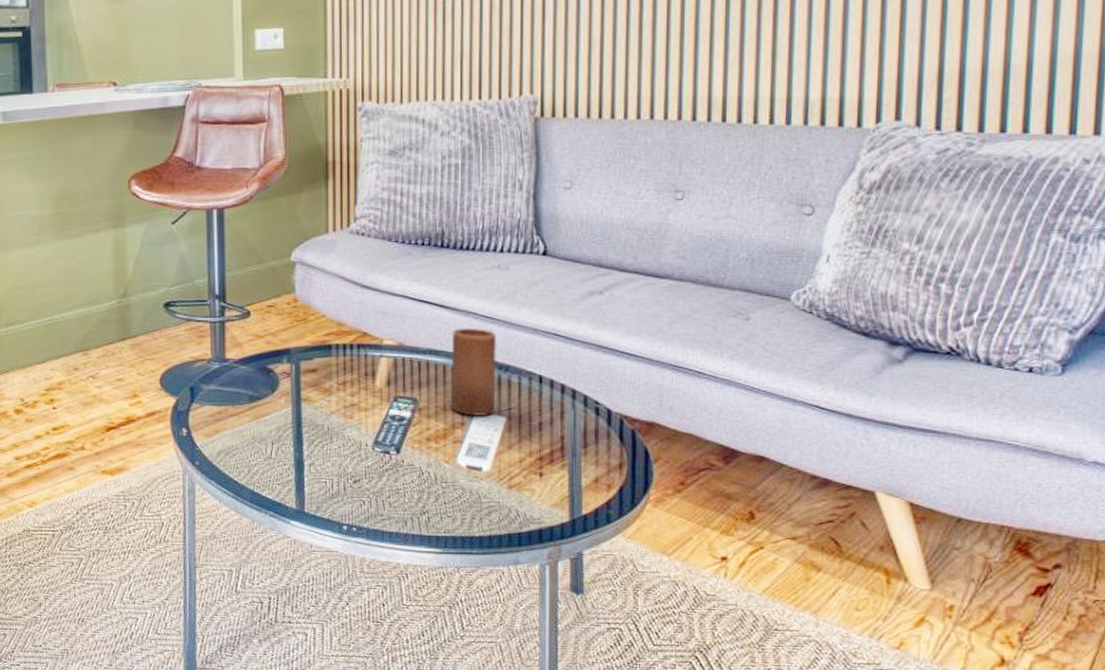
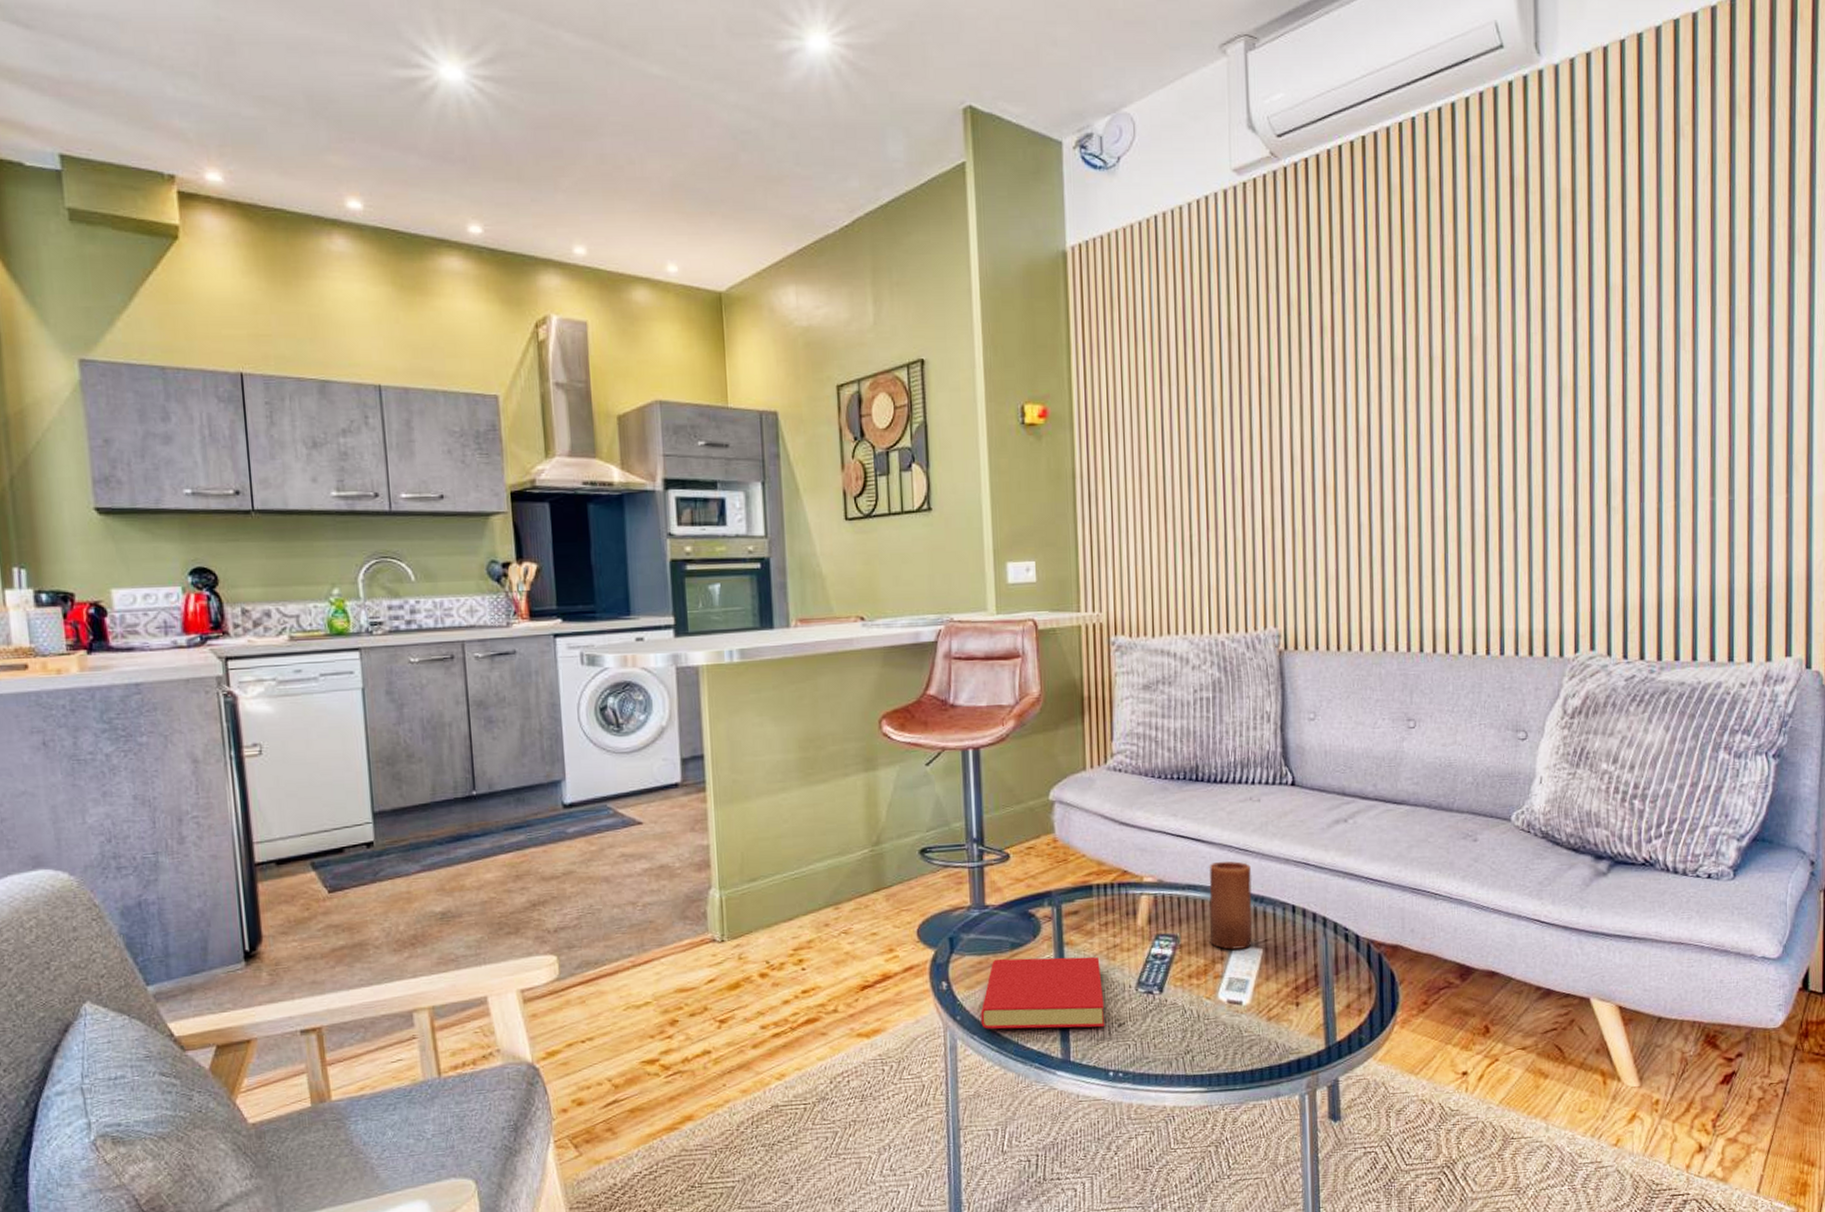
book: none [218,410,340,483] -> present [980,956,1105,1029]

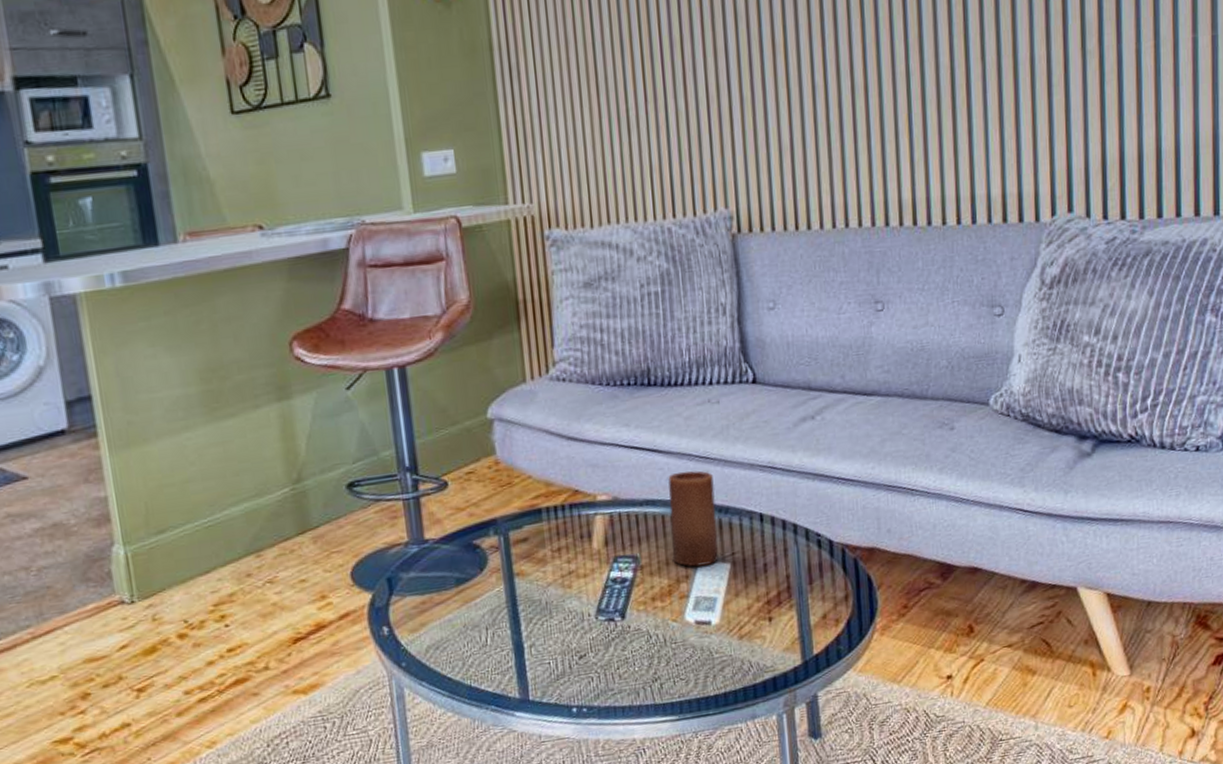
book: present [980,956,1105,1029] -> none [427,586,565,674]

